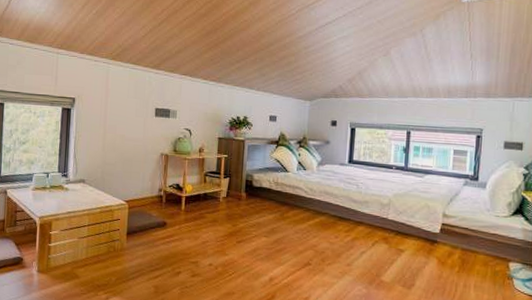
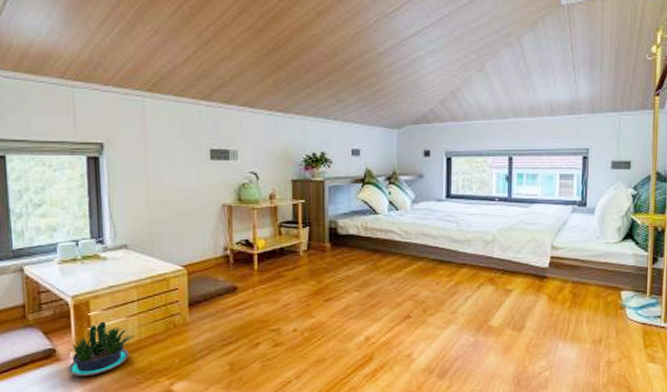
potted plant: none [30,240,84,284] -> present [68,321,136,377]

